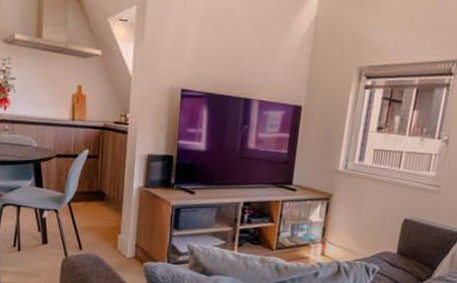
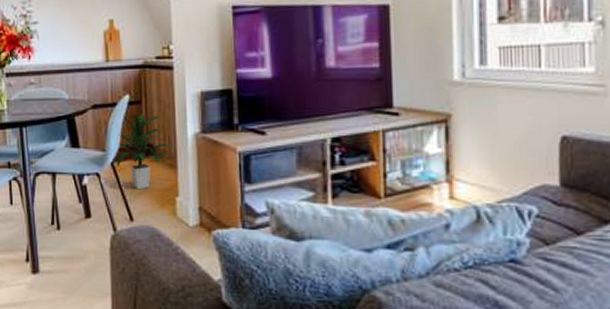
indoor plant: none [72,164,119,226] -> present [115,112,172,190]

